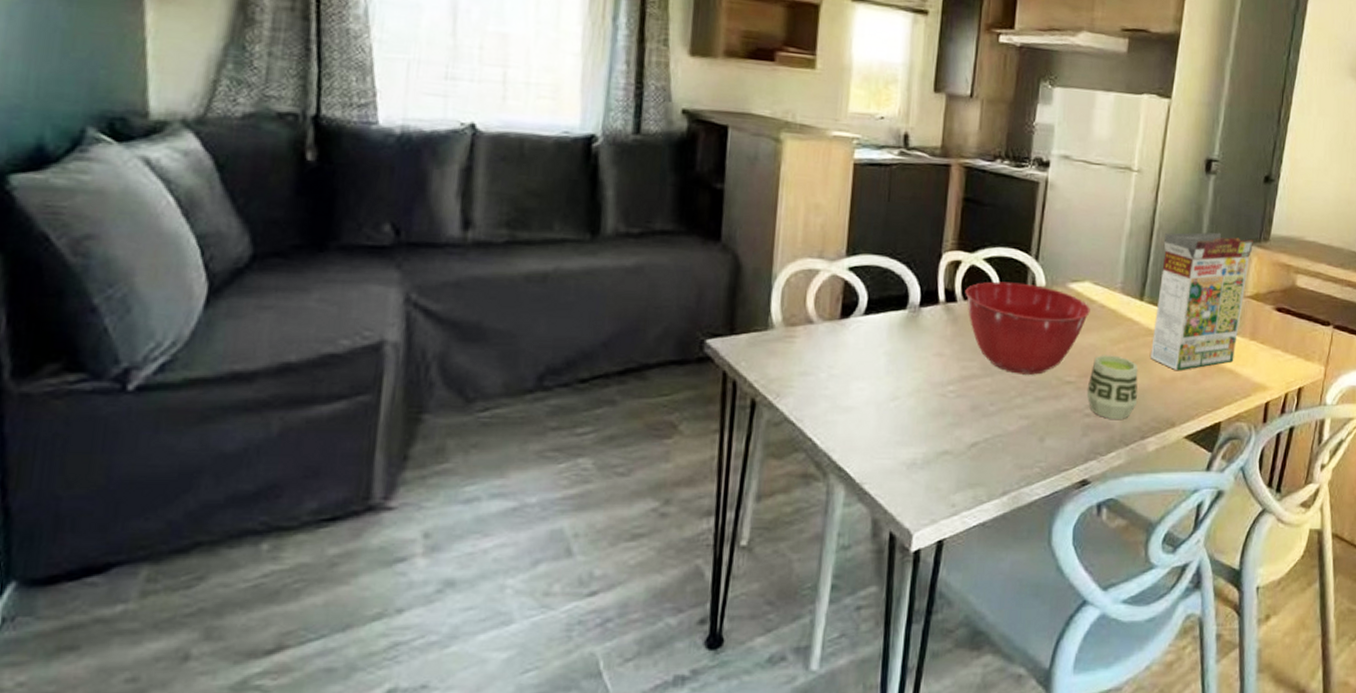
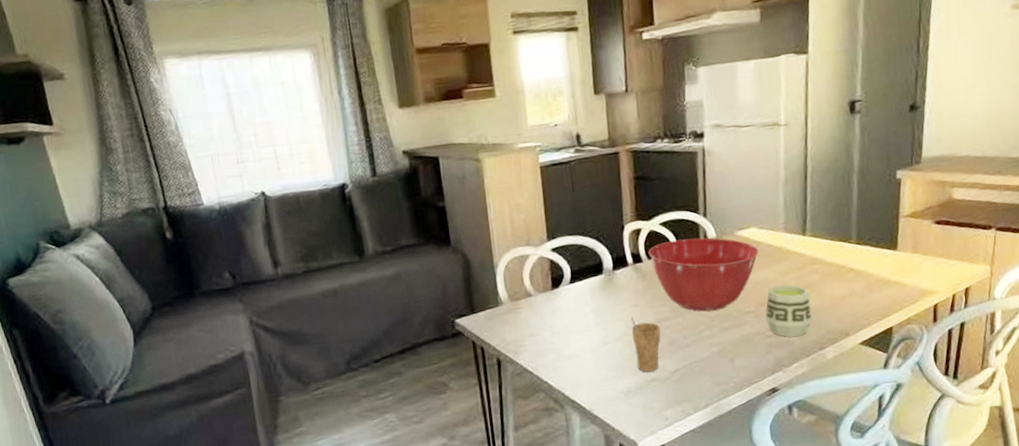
cup: none [928,368,964,441] -> present [631,317,661,372]
cereal box: present [1150,232,1253,371] -> none [818,164,906,290]

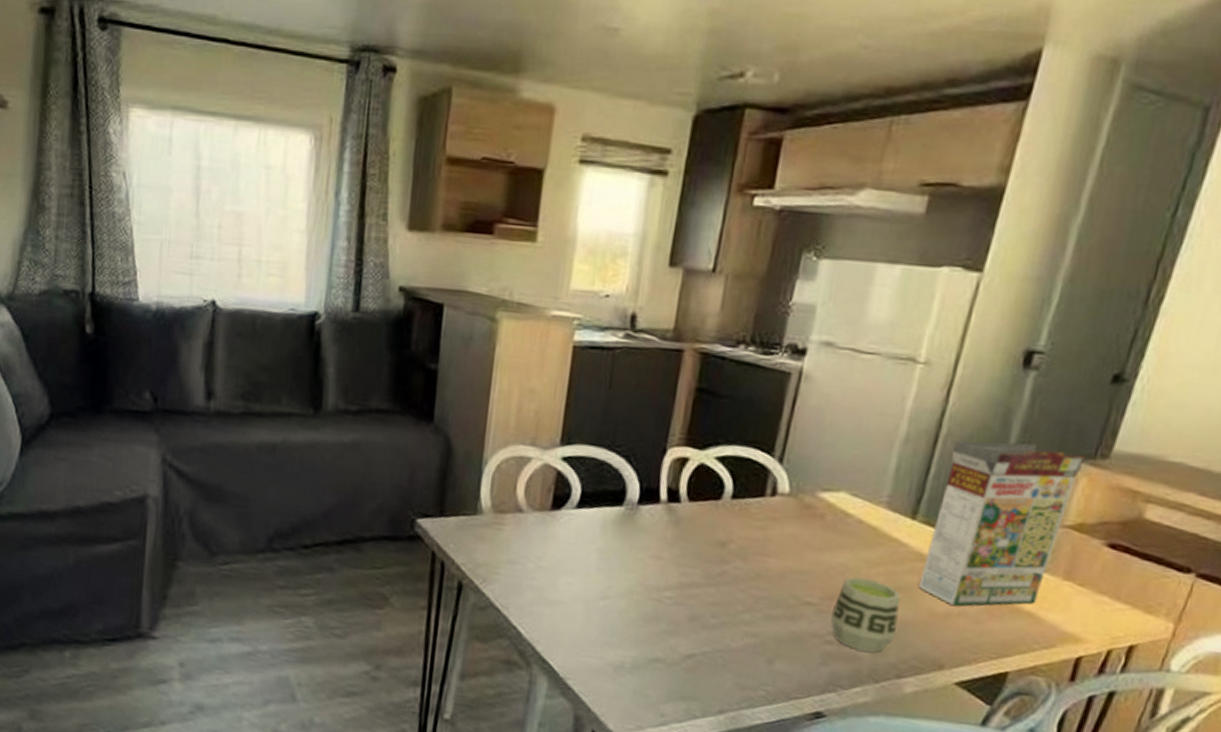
cup: present [631,317,661,372] -> none [639,571,683,649]
mixing bowl: present [648,238,759,312] -> none [691,483,844,591]
cereal box: none [818,164,906,290] -> present [918,440,1085,607]

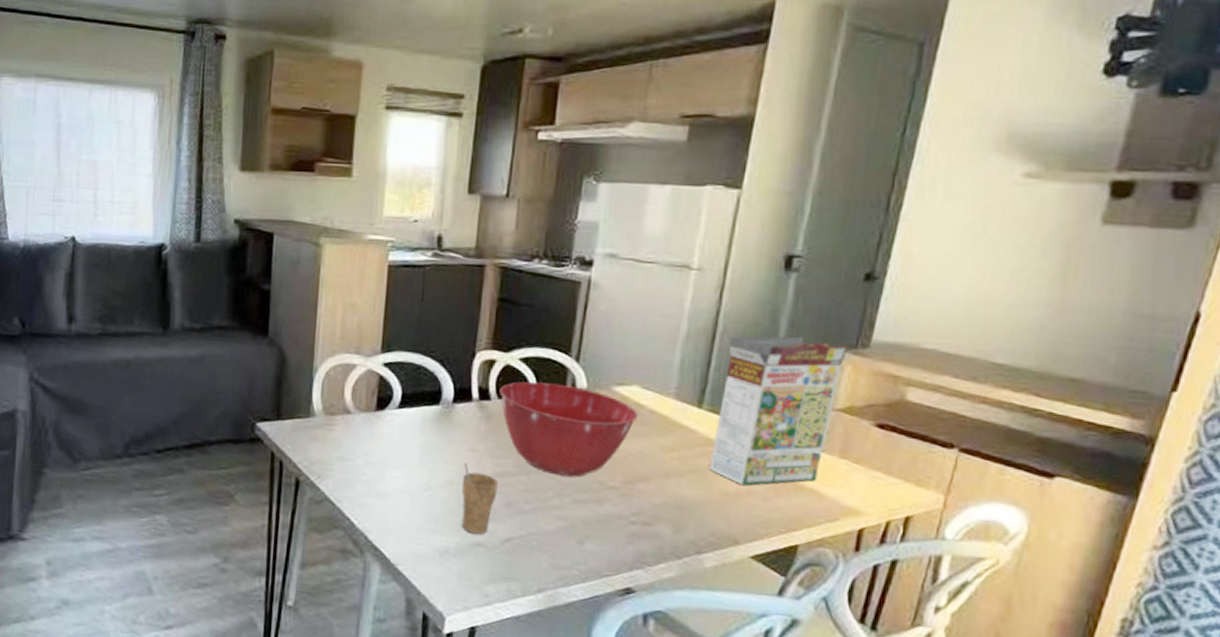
cup: none [639,571,683,649] -> present [461,463,498,534]
mixing bowl: none [691,483,844,591] -> present [499,381,638,477]
cup: present [830,577,901,653] -> none [632,462,695,531]

